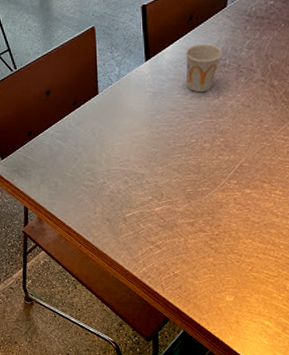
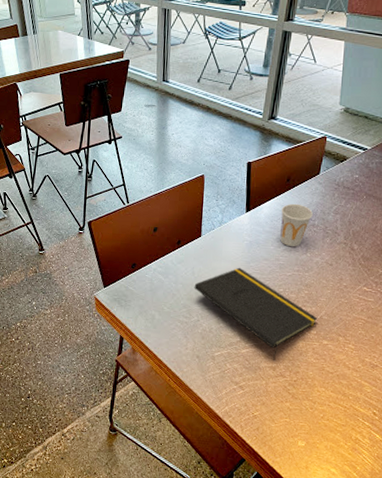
notepad: none [96,121,238,216] -> present [194,267,318,361]

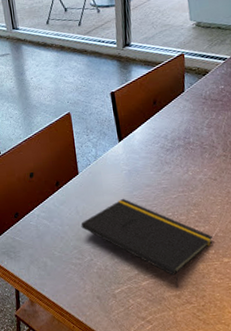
cup: present [280,203,313,247] -> none [153,124,186,169]

